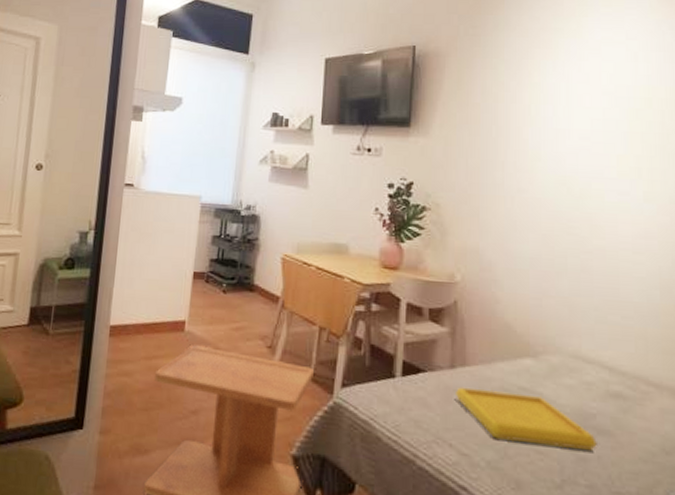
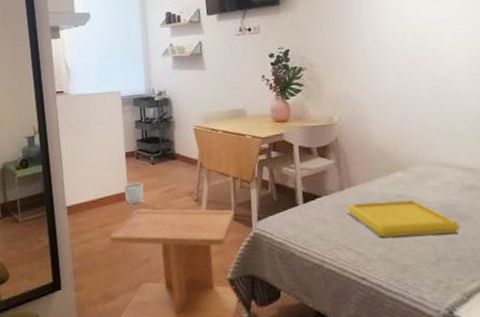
planter: none [183,310,208,338] -> present [123,182,144,204]

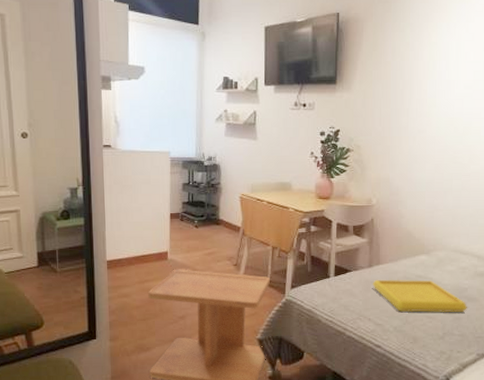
planter: present [123,182,144,204] -> none [165,243,185,263]

